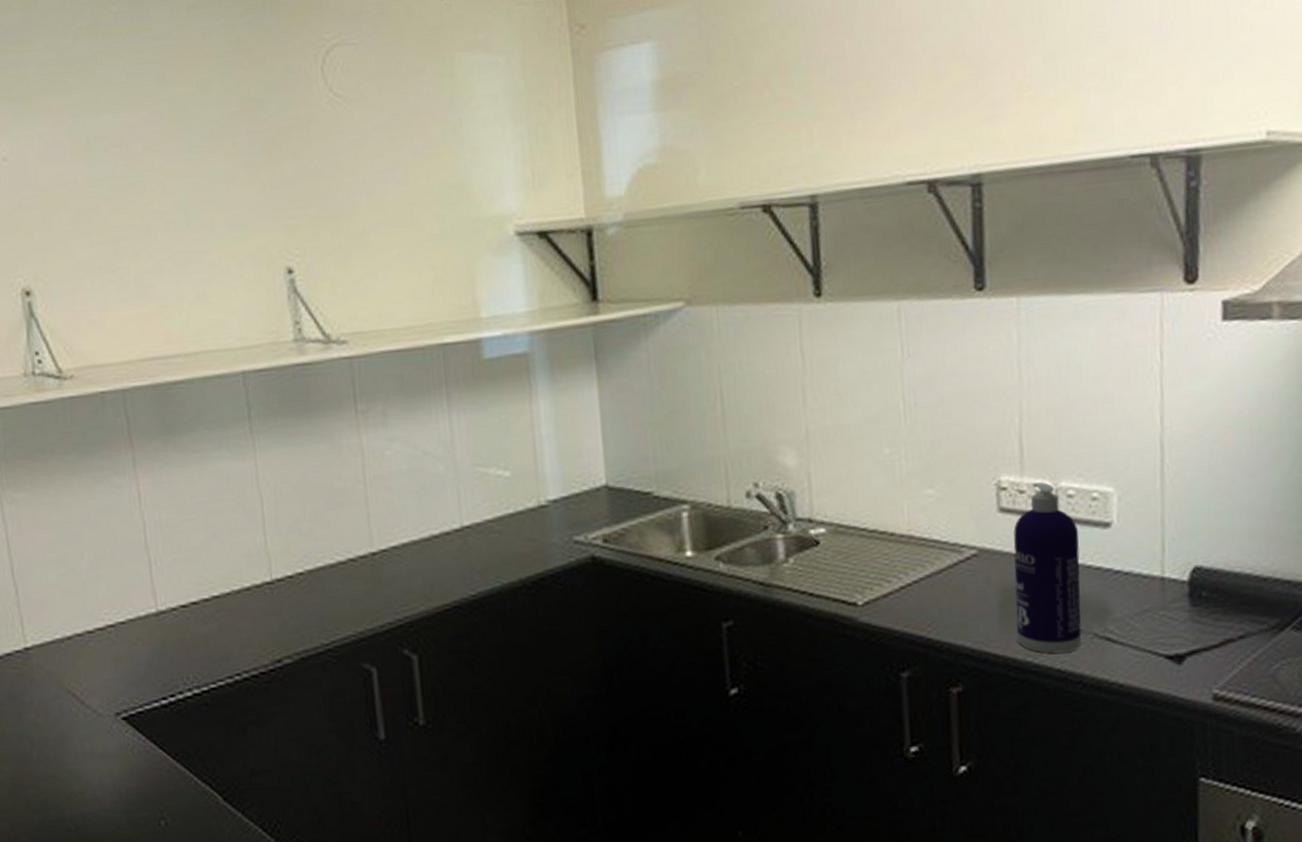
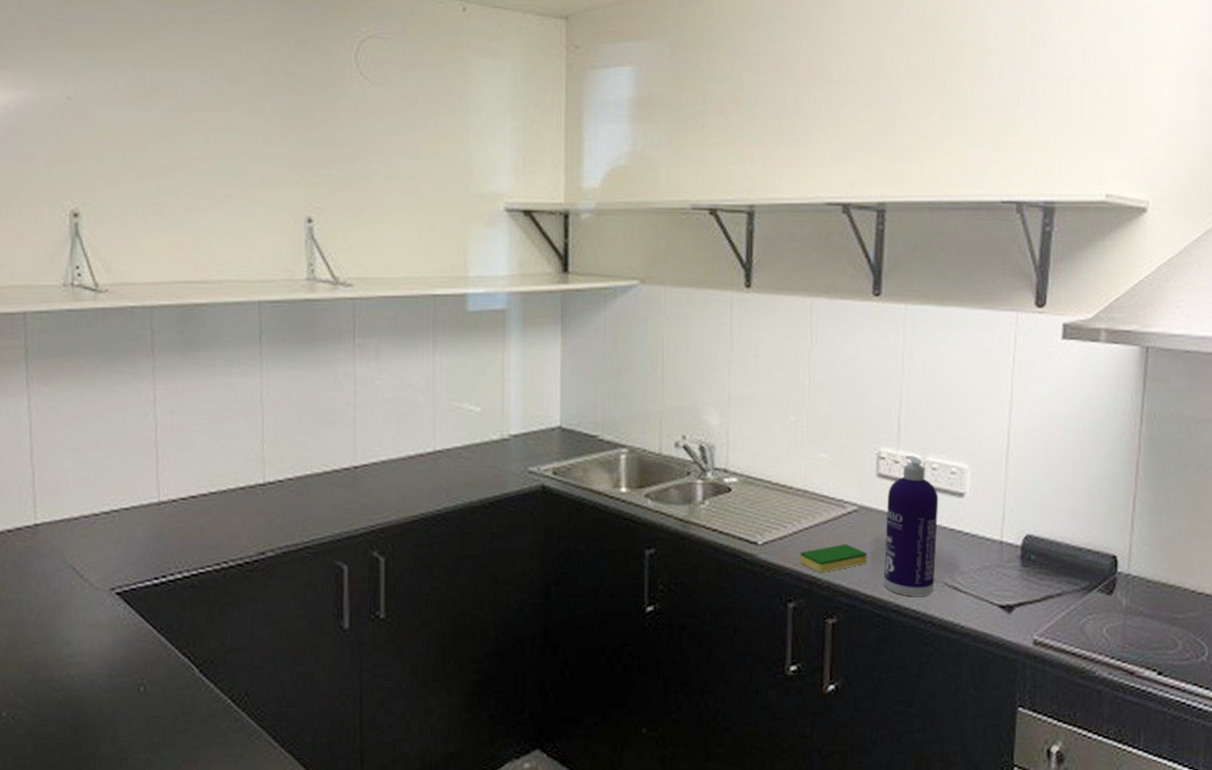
dish sponge: none [910,596,995,633] -> present [799,544,867,572]

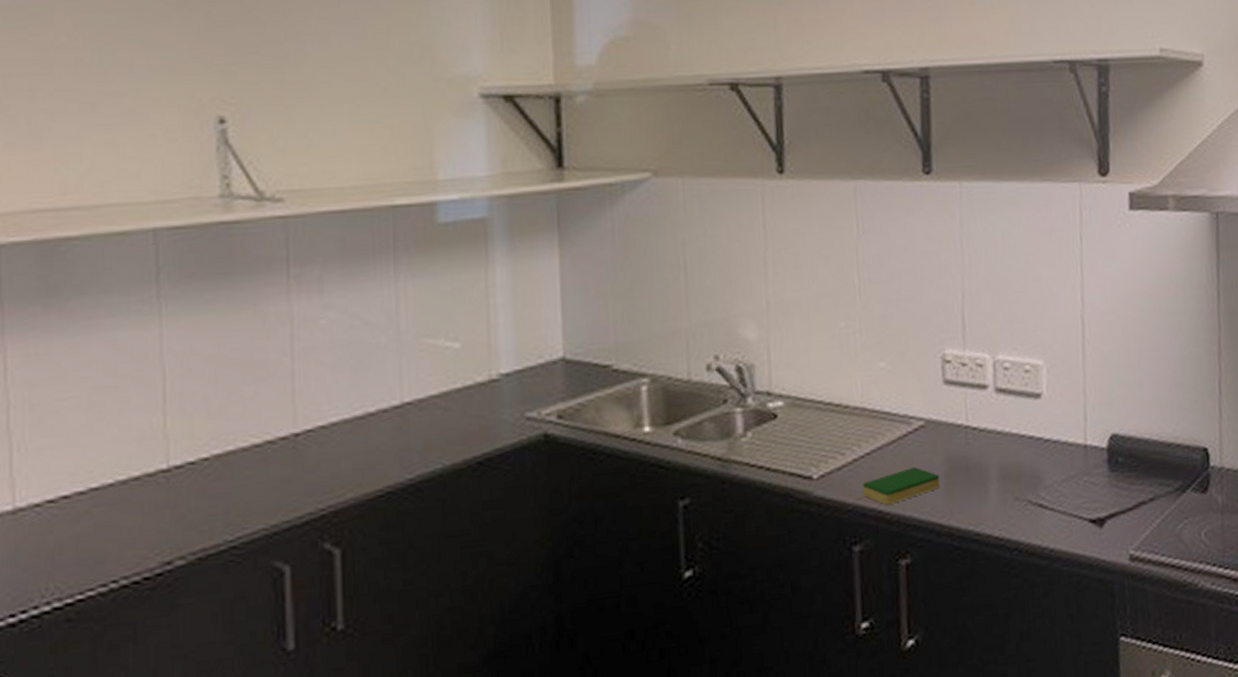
spray bottle: present [883,456,939,597] -> none [957,355,1017,521]

